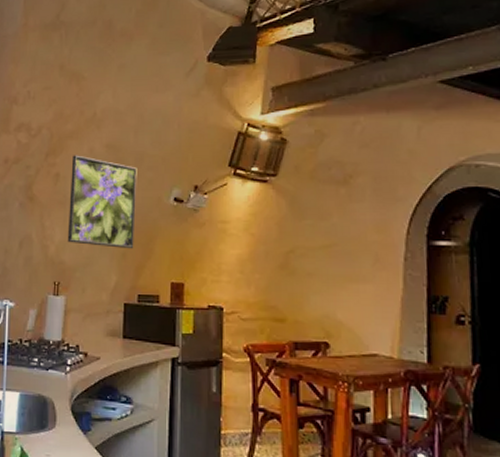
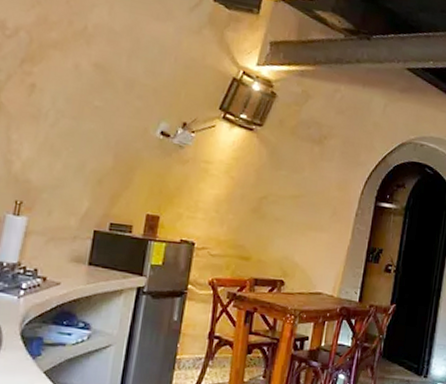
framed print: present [67,155,137,249] -> none [37,67,126,177]

